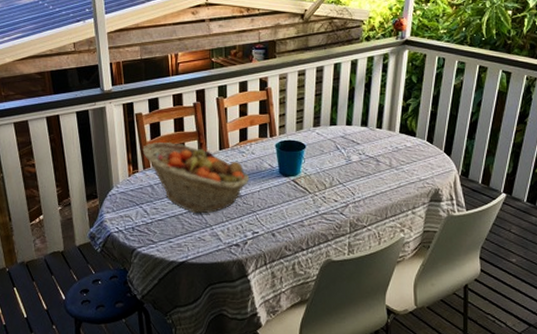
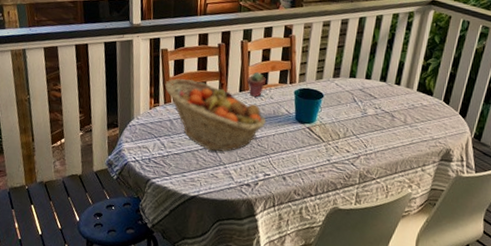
potted succulent: none [226,128,245,155] -> present [247,71,266,98]

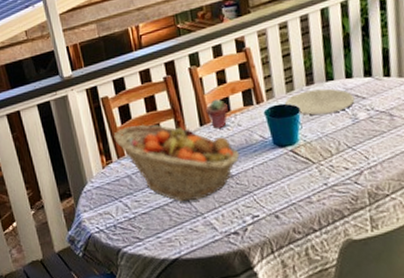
plate: none [313,81,368,105] -> present [285,88,355,115]

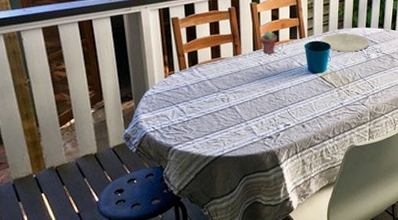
fruit basket: present [113,124,240,202] -> none [178,44,281,110]

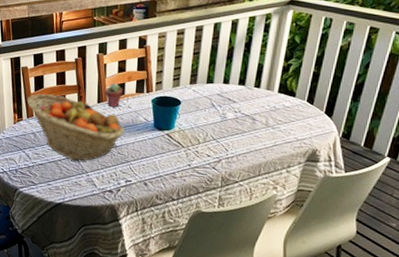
fruit basket: none [178,44,281,110] -> present [27,93,125,161]
plate: present [321,33,370,52] -> none [170,88,227,110]

